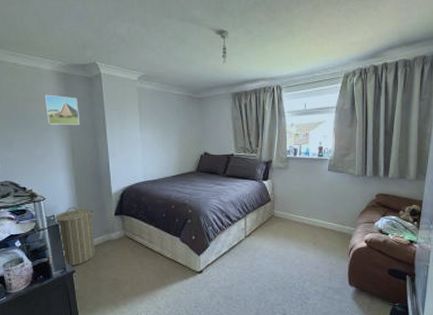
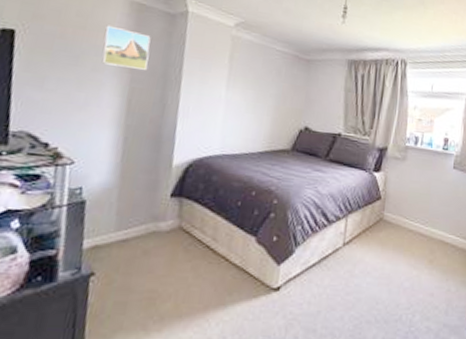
laundry hamper: present [53,207,95,267] -> none [78,178,143,267]

